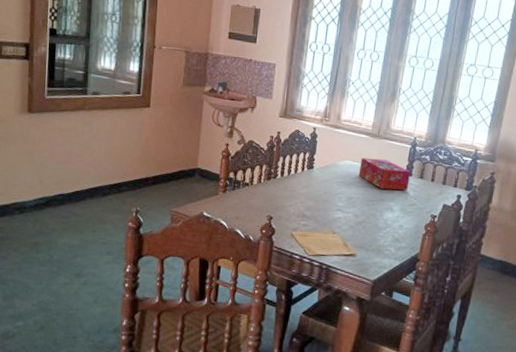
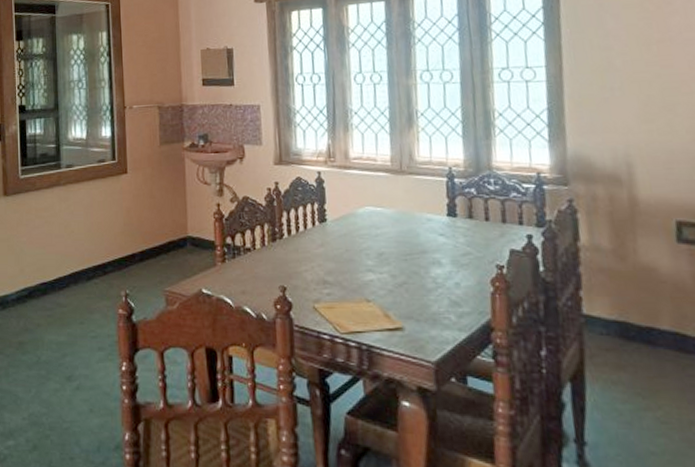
tissue box: present [358,157,411,191] -> none [384,199,456,238]

